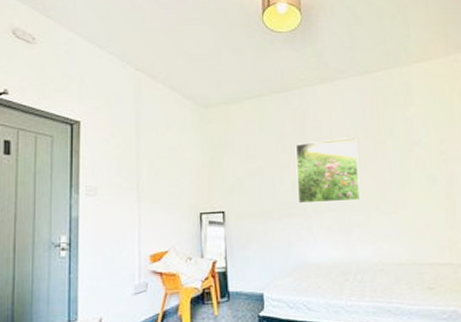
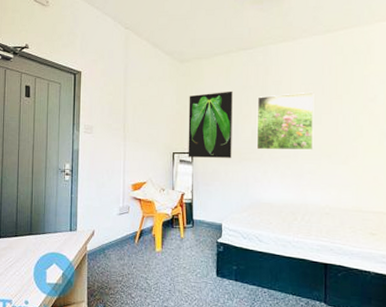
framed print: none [216,138,271,217] -> present [188,90,233,158]

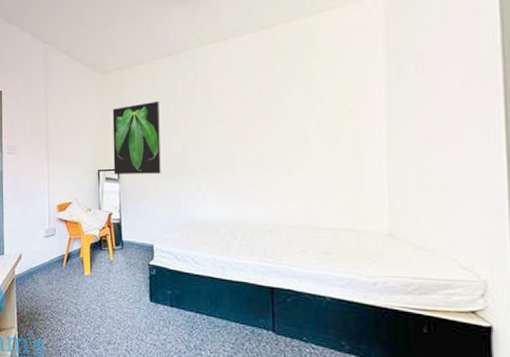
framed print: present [256,91,314,151] -> none [186,95,252,163]

